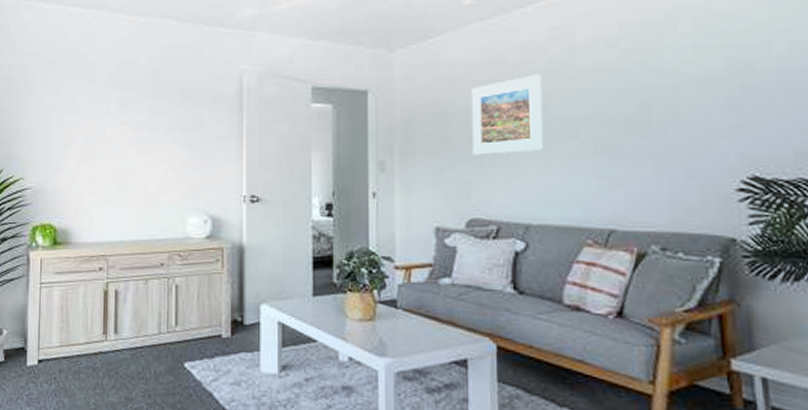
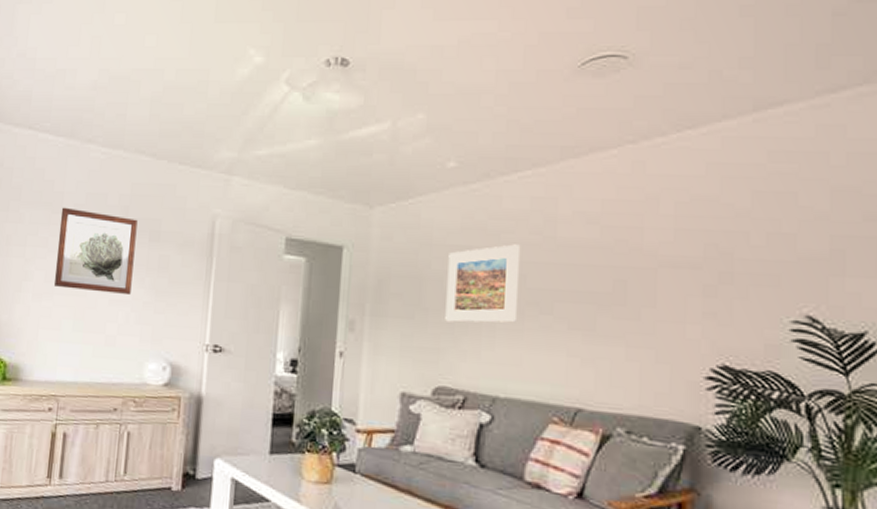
wall art: none [94,76,169,154] -> present [54,207,138,294]

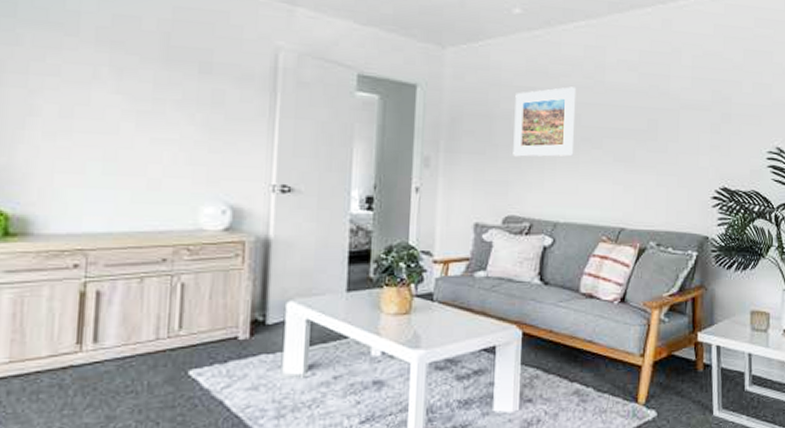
wall art: present [54,207,138,294] -> none [72,29,183,132]

